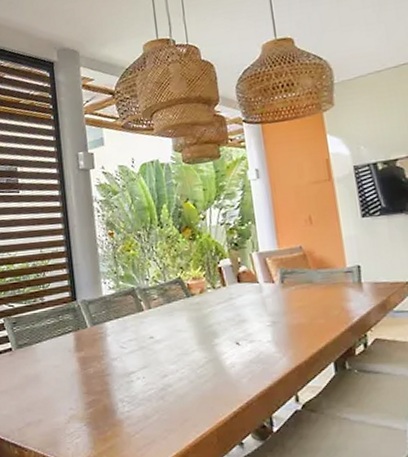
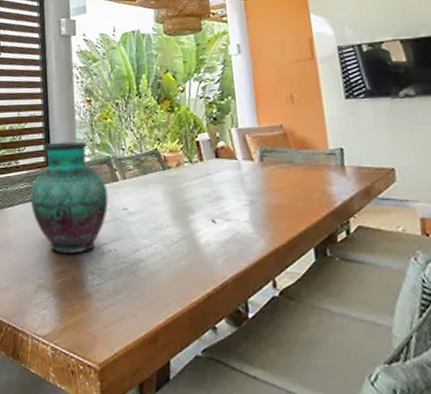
vase: none [57,274,135,385] -> present [30,141,109,255]

